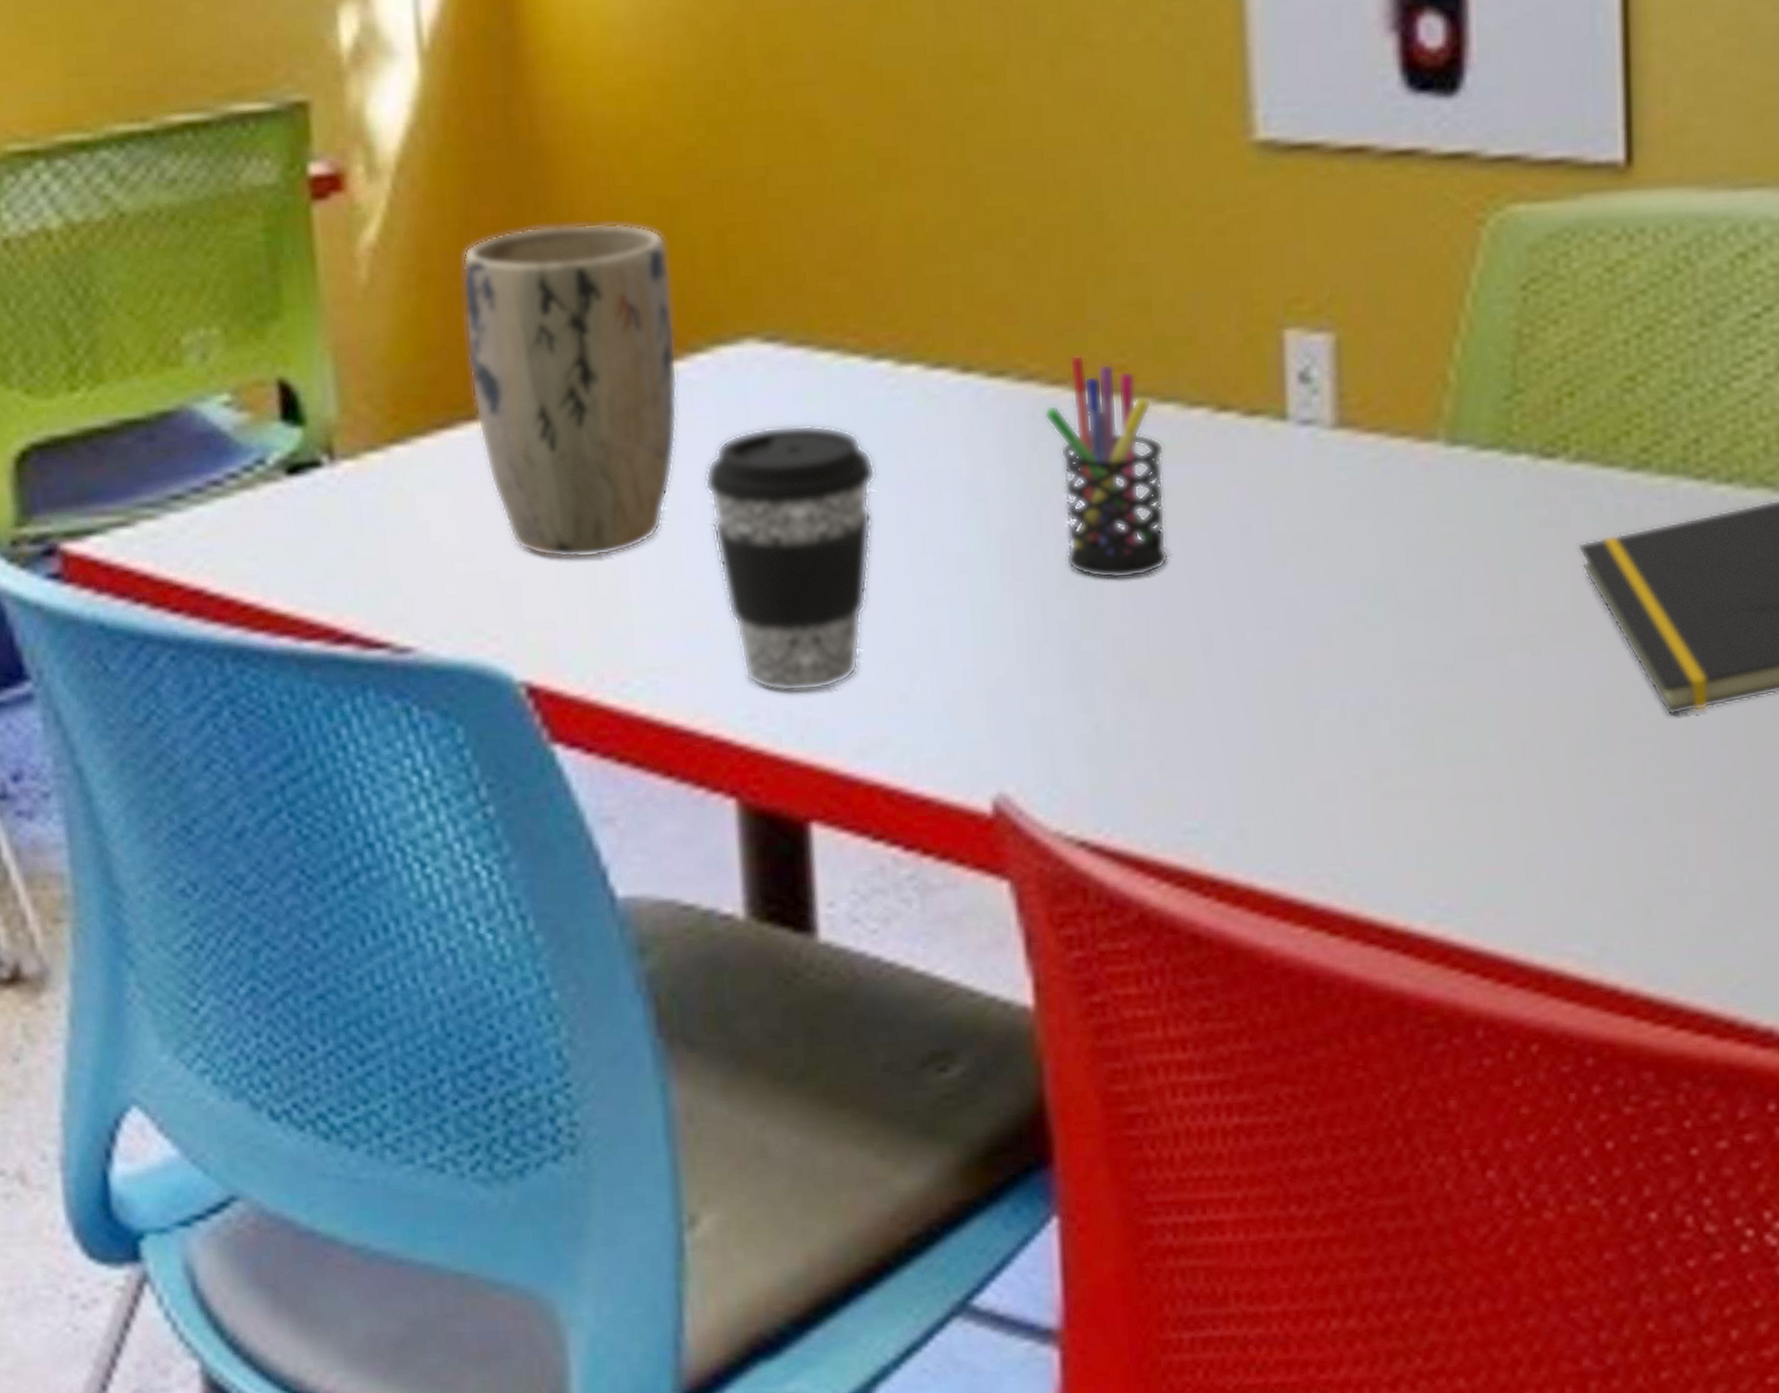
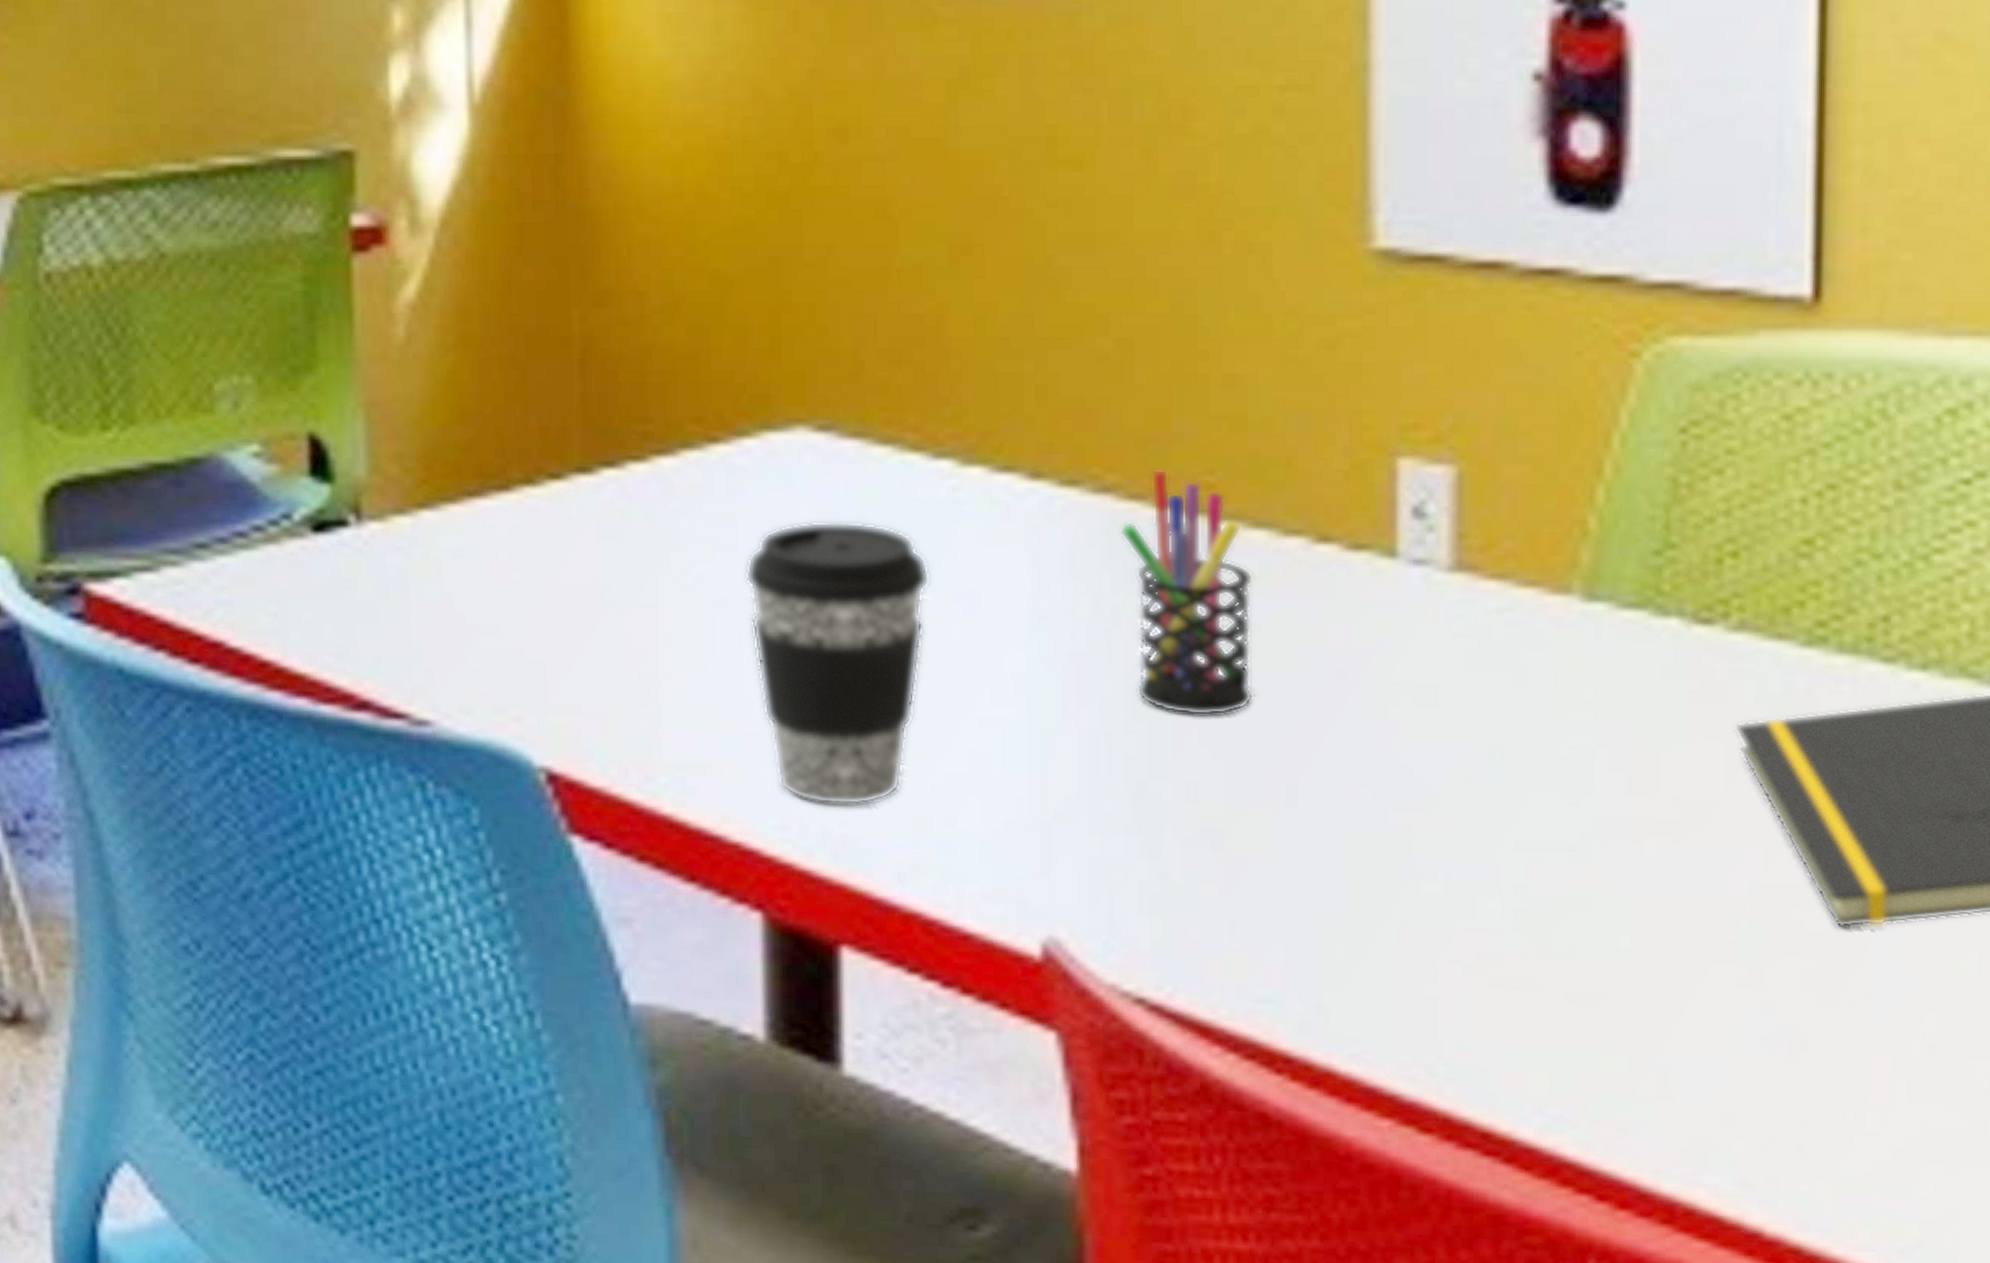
plant pot: present [462,223,678,558] -> none [501,294,722,643]

